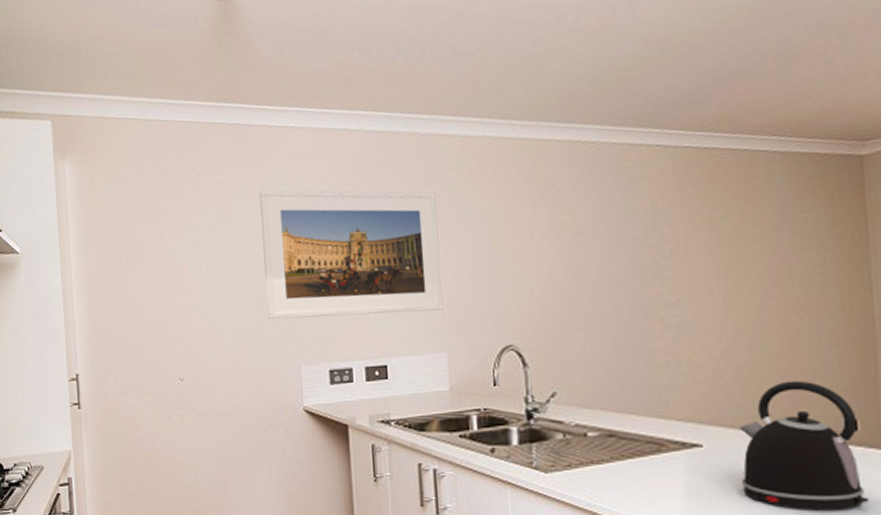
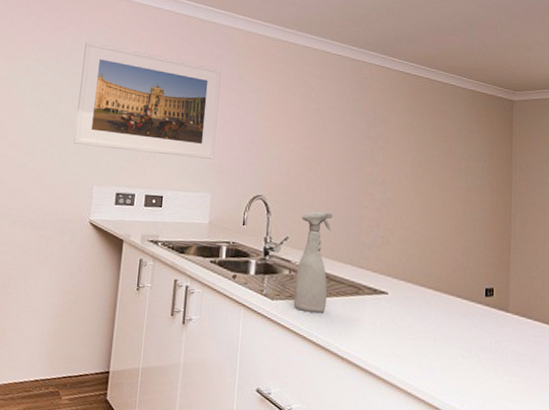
spray bottle: none [570,353,619,481] -> present [293,211,334,313]
kettle: present [740,380,869,510] -> none [412,252,497,355]

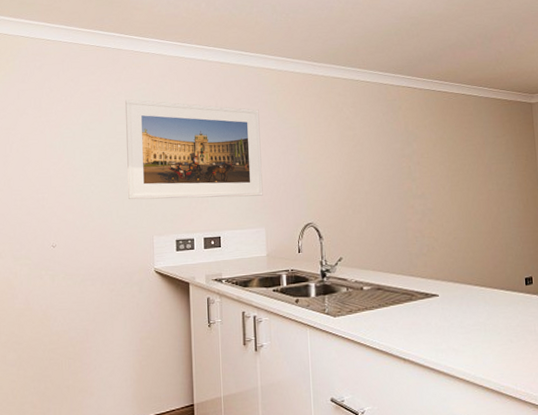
spray bottle: present [293,211,334,313] -> none [352,229,385,323]

